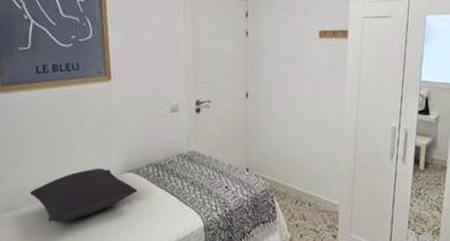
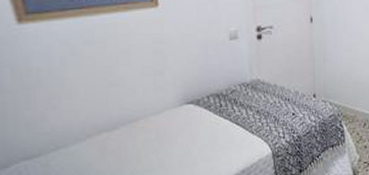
pillow: present [29,168,138,222] -> none [77,101,199,159]

